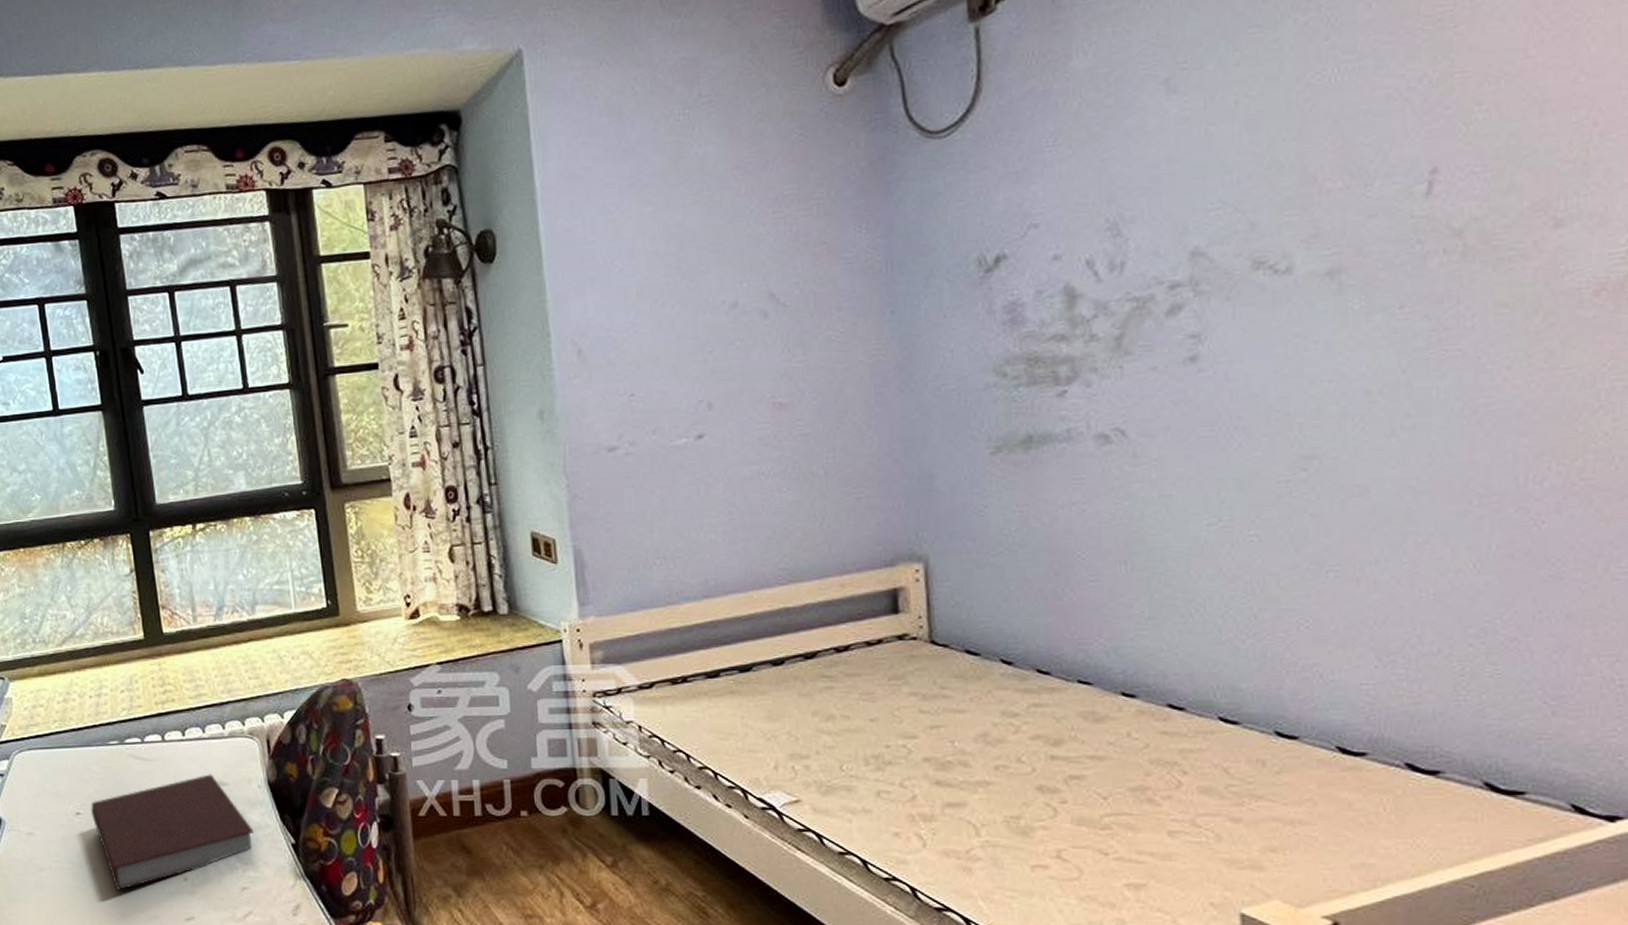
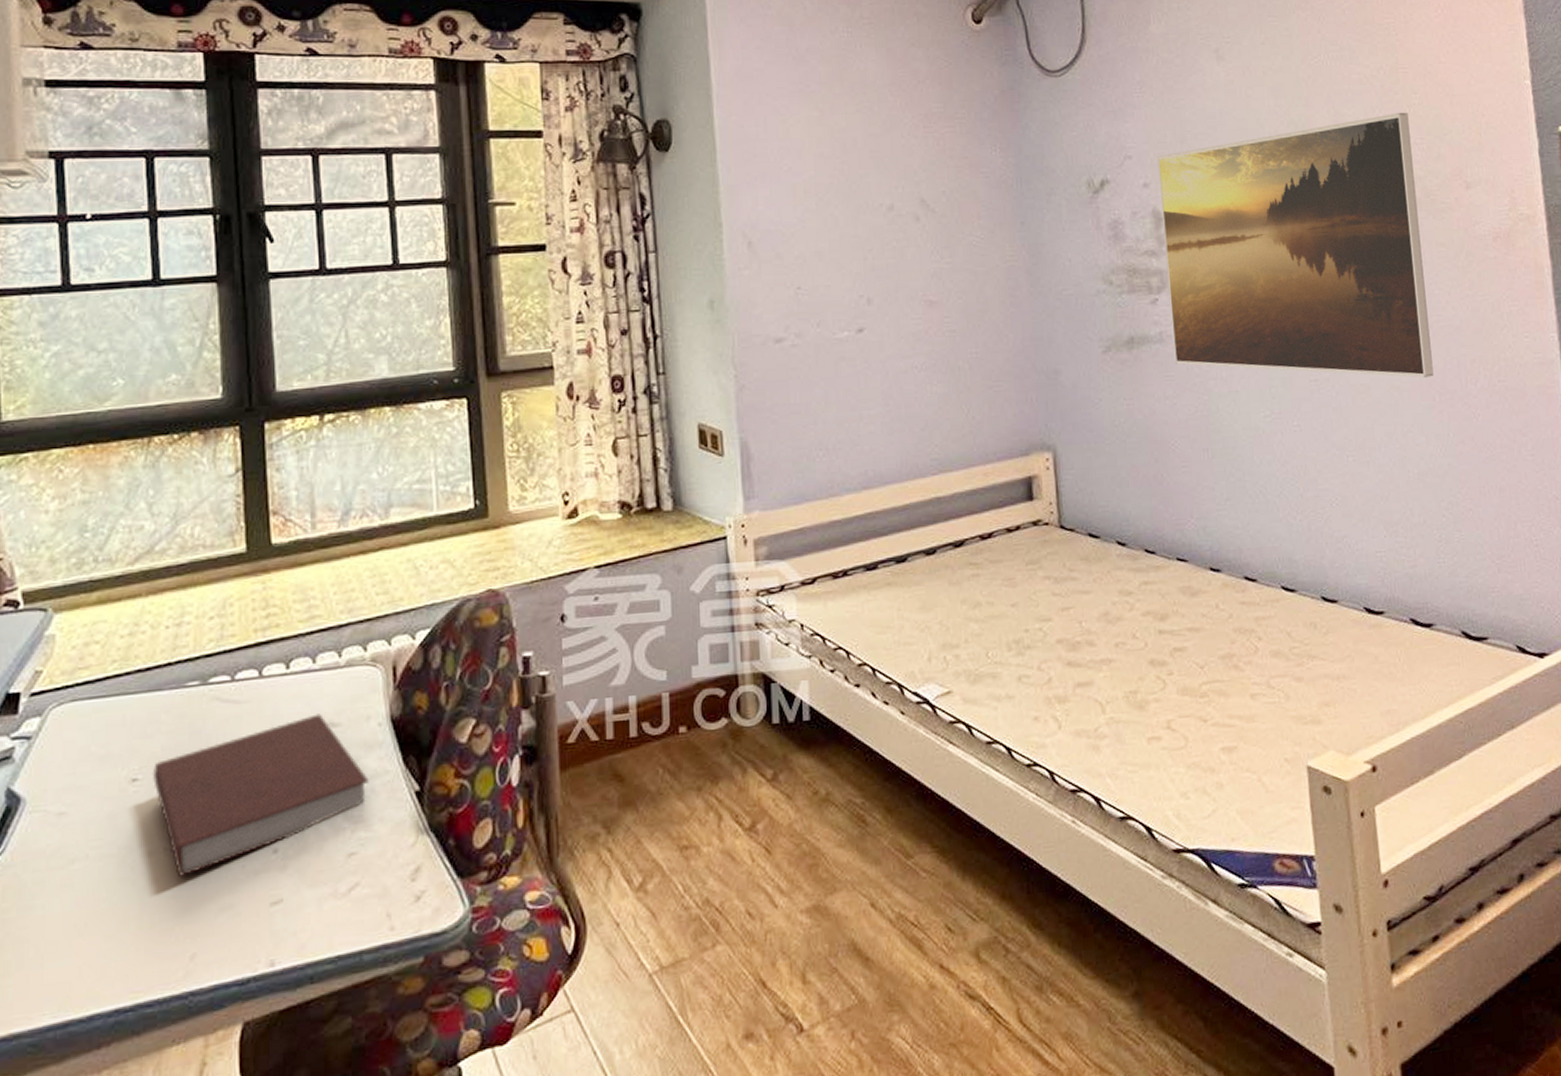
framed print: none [1073,132,1473,477] -> present [1157,112,1434,378]

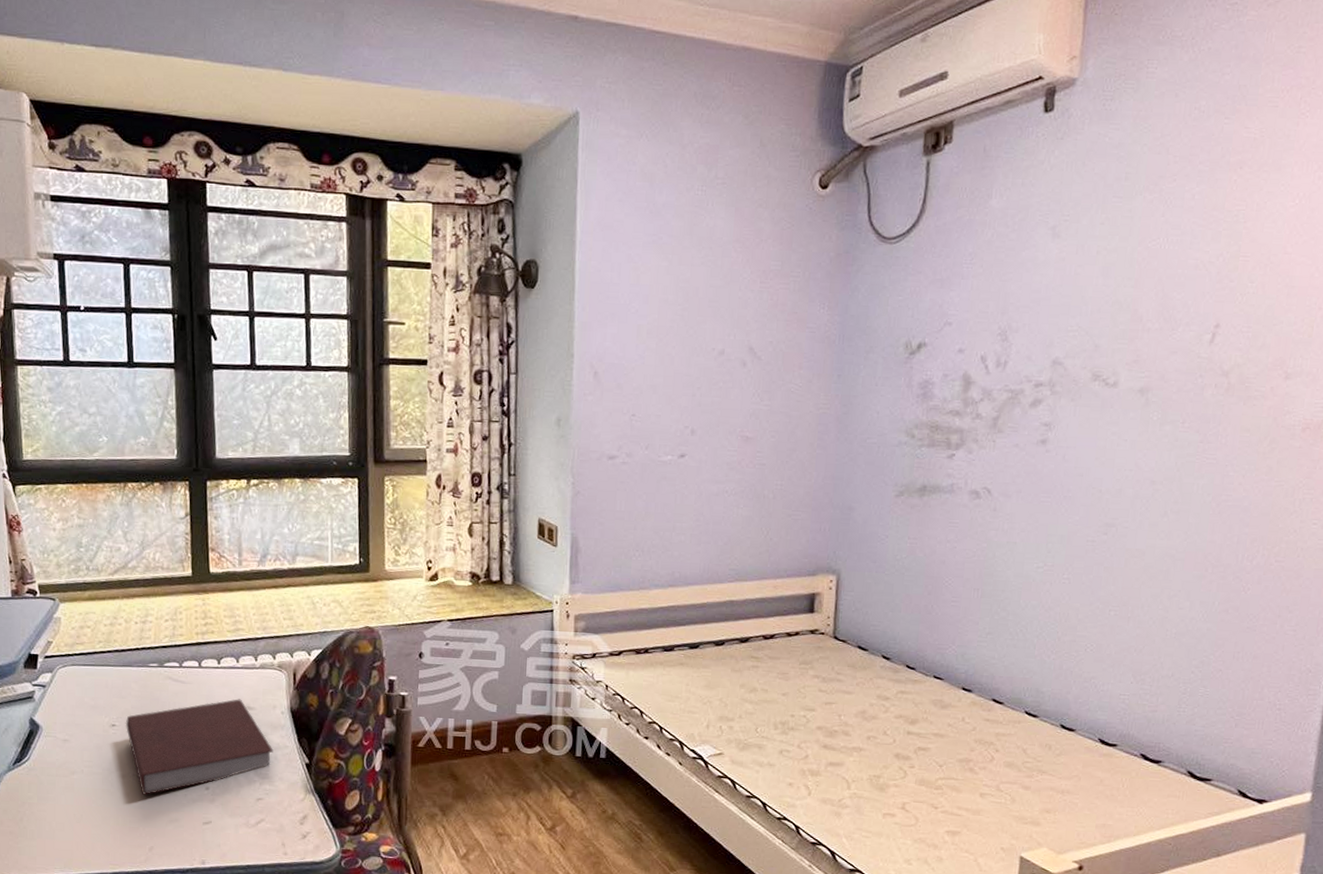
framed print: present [1157,112,1434,378] -> none [961,299,1240,550]

